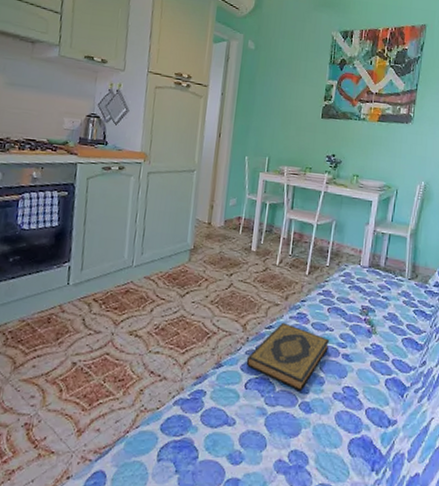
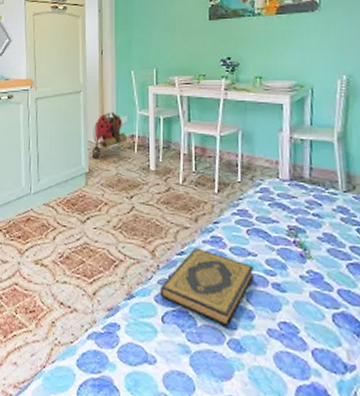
backpack: none [198,193,235,237] -> present [91,112,128,159]

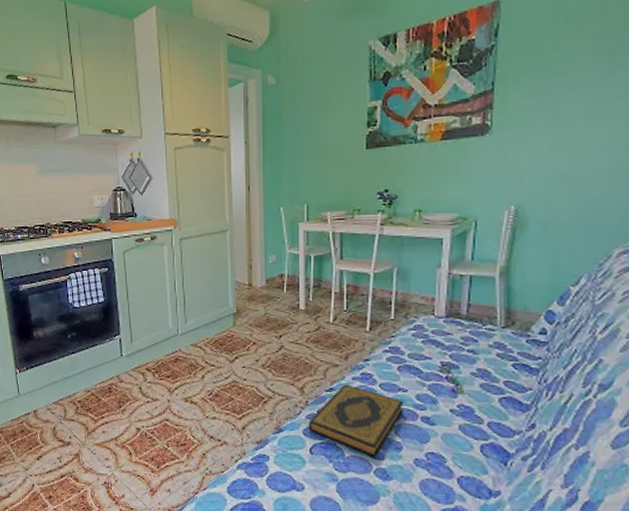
backpack: present [91,112,128,159] -> none [239,251,277,300]

